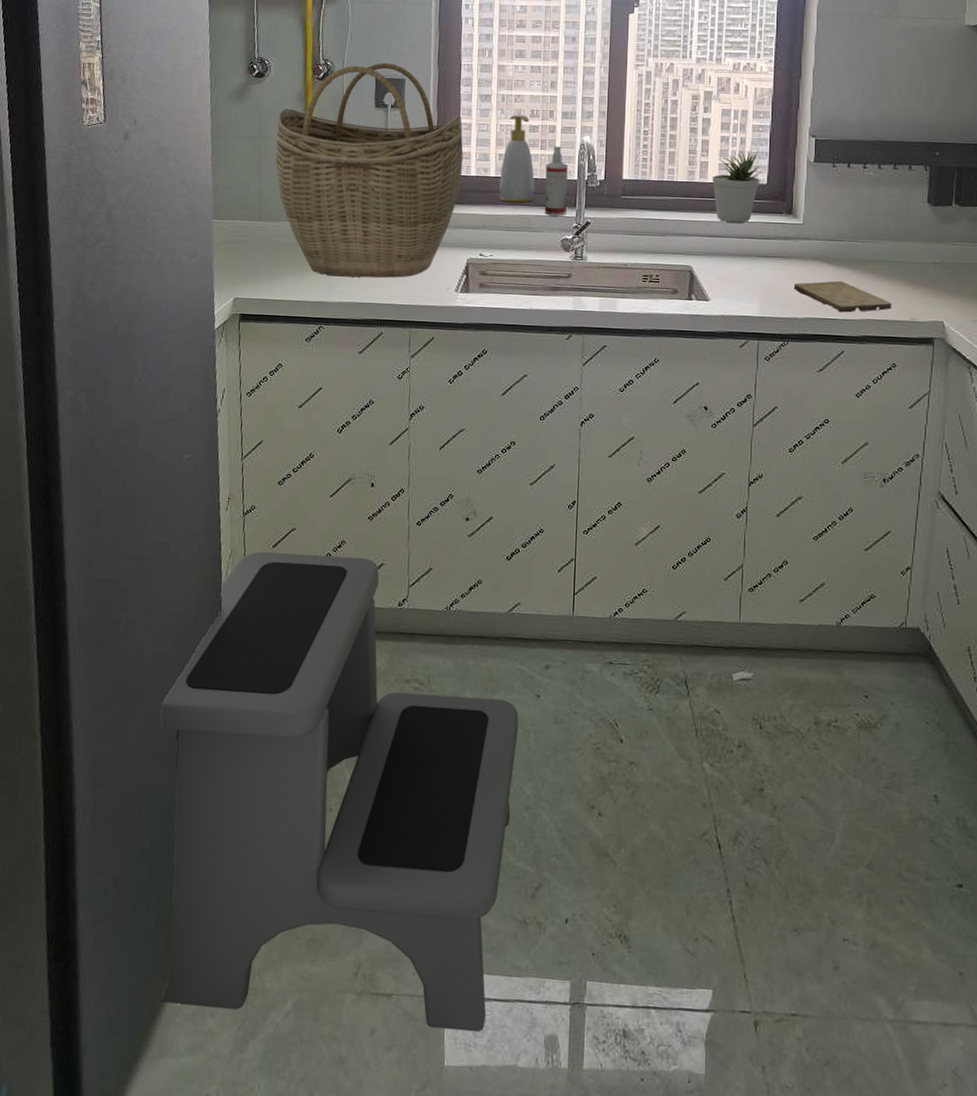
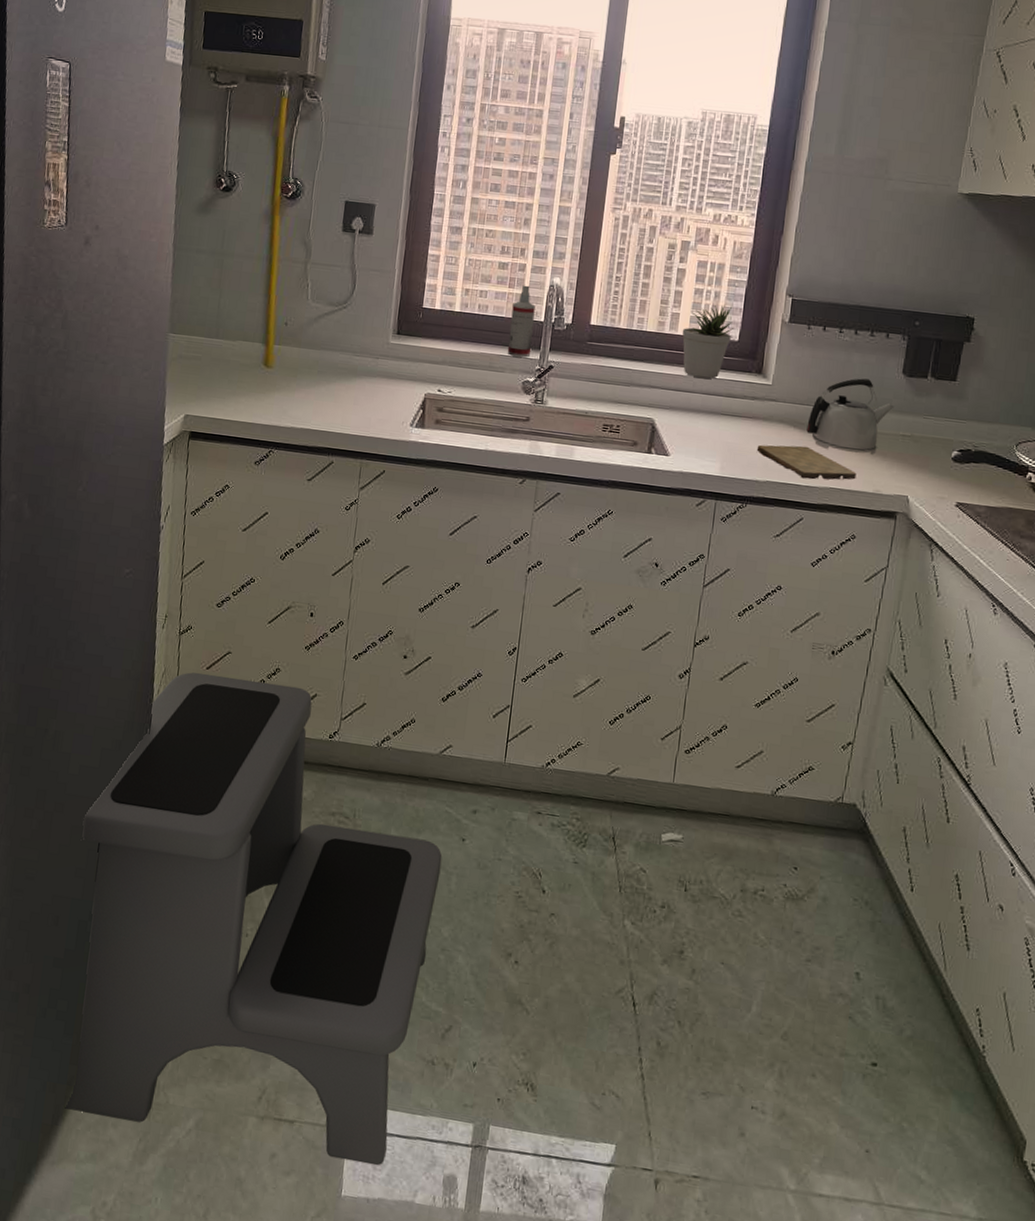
woven basket: present [276,62,464,279] -> none [237,186,431,408]
soap bottle: present [498,115,536,204] -> none [461,250,500,342]
kettle: none [840,211,923,284] -> present [806,378,895,455]

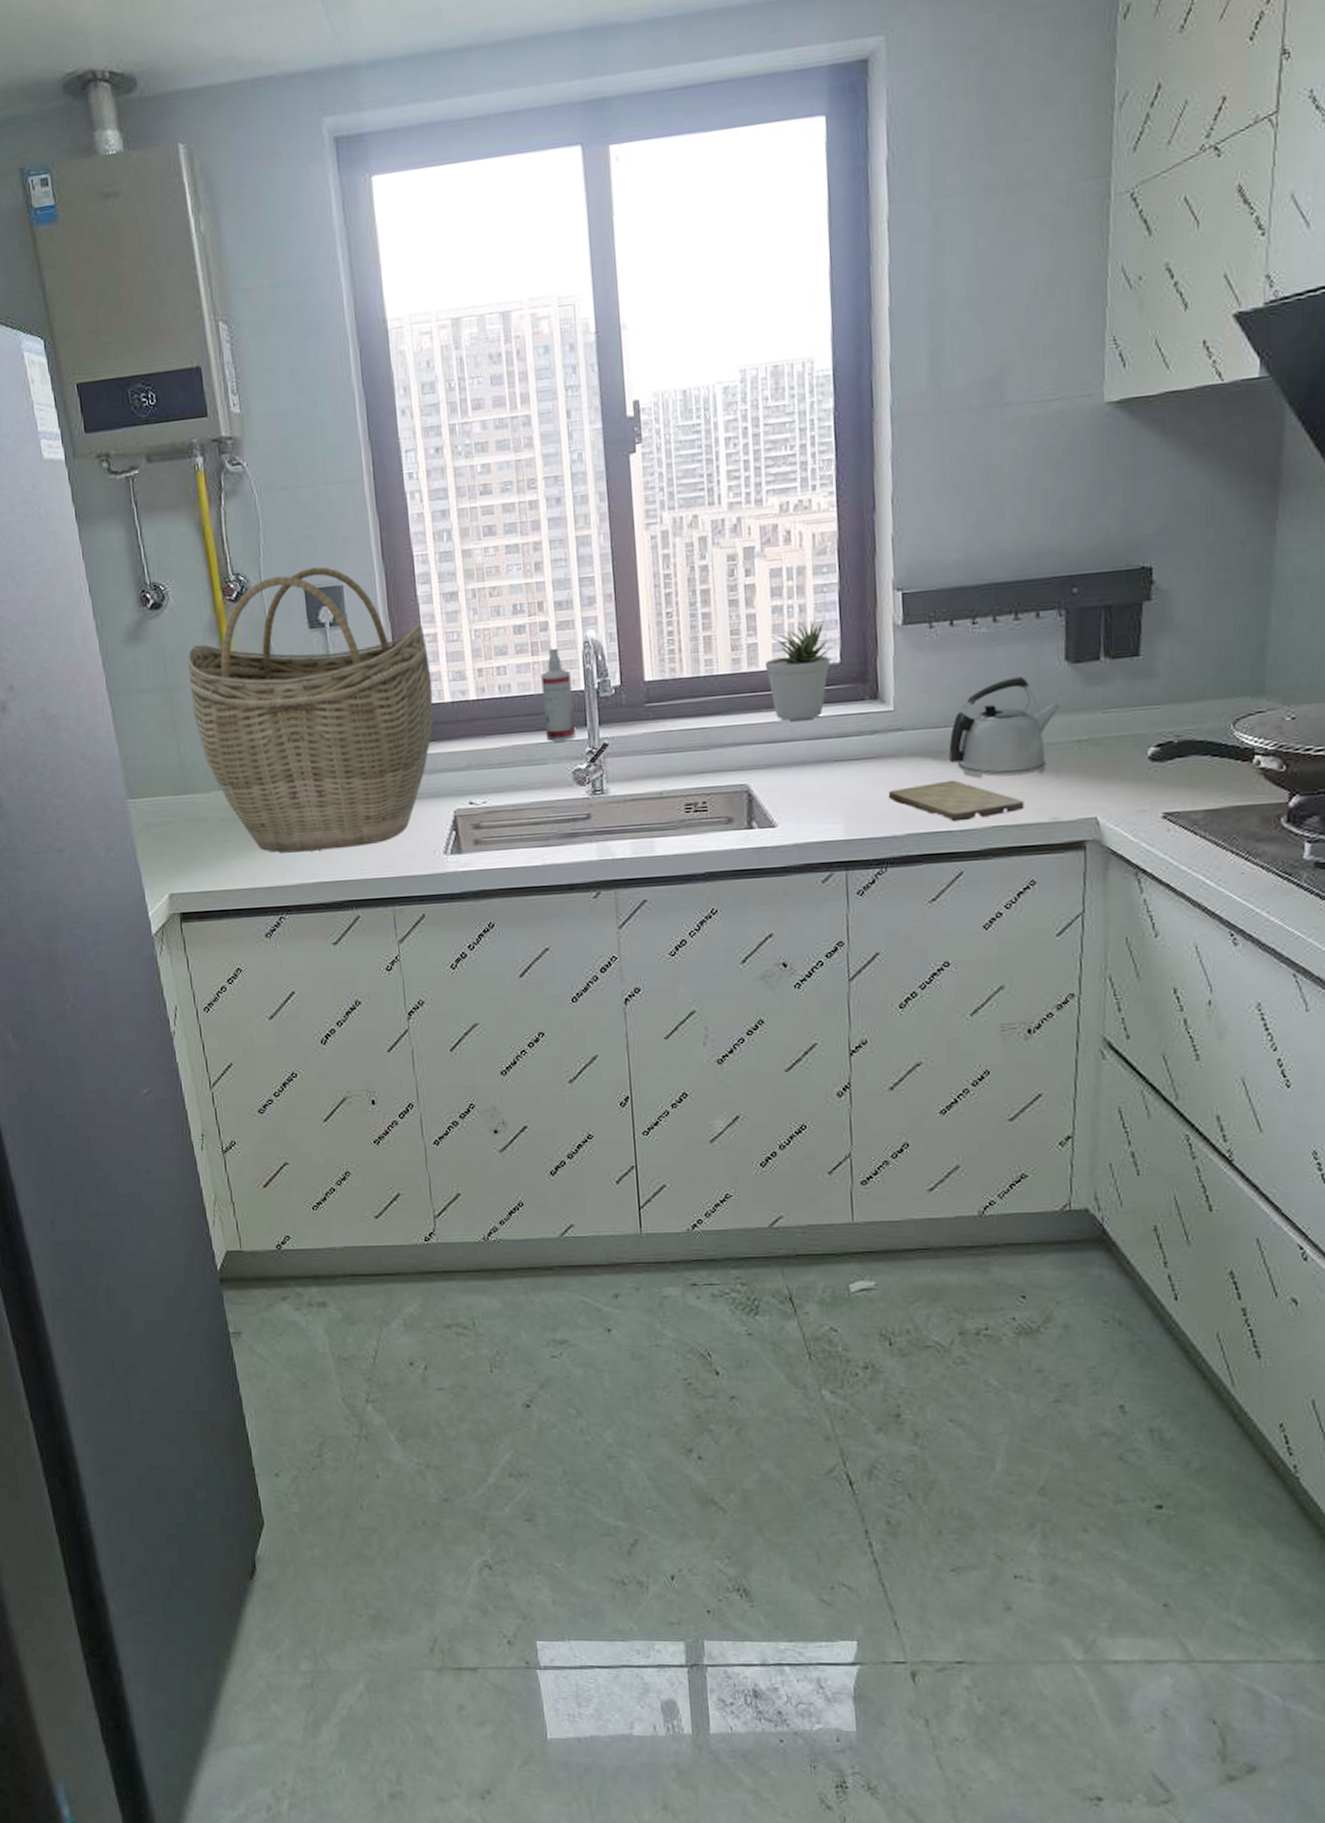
step stool: present [65,672,443,1166] -> none [162,1189,592,1702]
woven basket: none [237,186,431,408] -> present [187,566,434,853]

